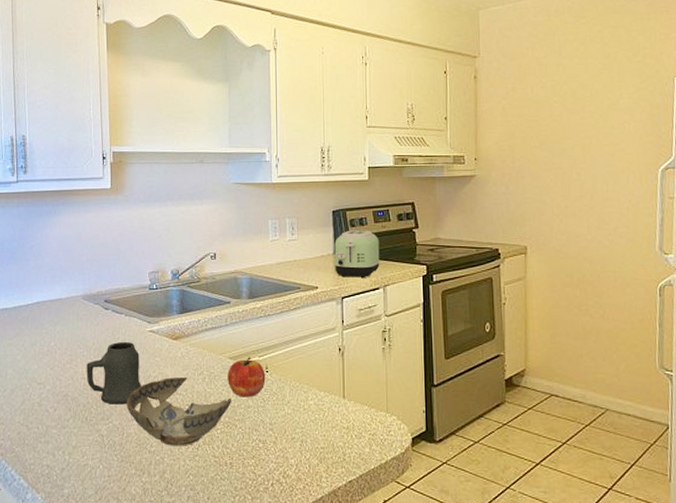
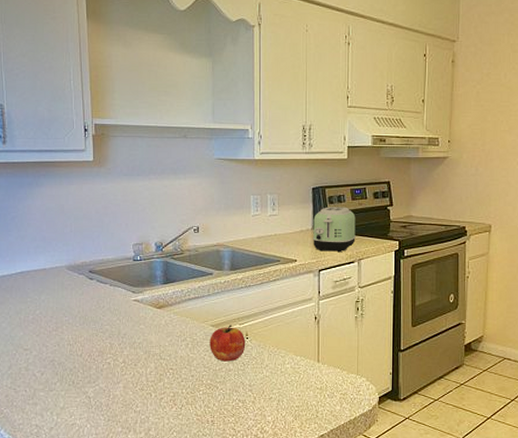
mug: present [86,341,142,405] -> none [72,310,127,369]
decorative bowl: present [126,376,231,446] -> none [112,343,213,406]

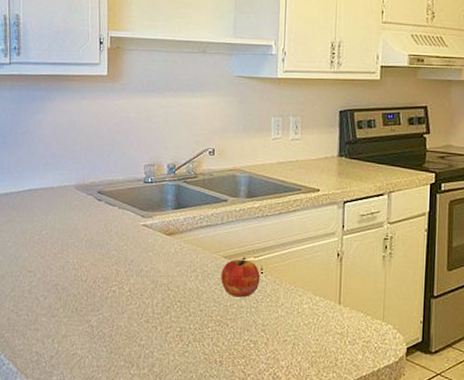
toaster: present [312,207,356,253] -> none [337,132,387,184]

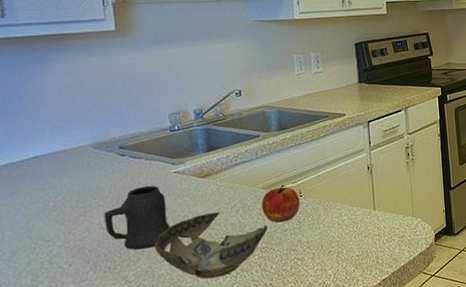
mug: none [77,234,133,297] -> present [104,185,170,250]
decorative bowl: none [117,273,224,342] -> present [154,212,267,279]

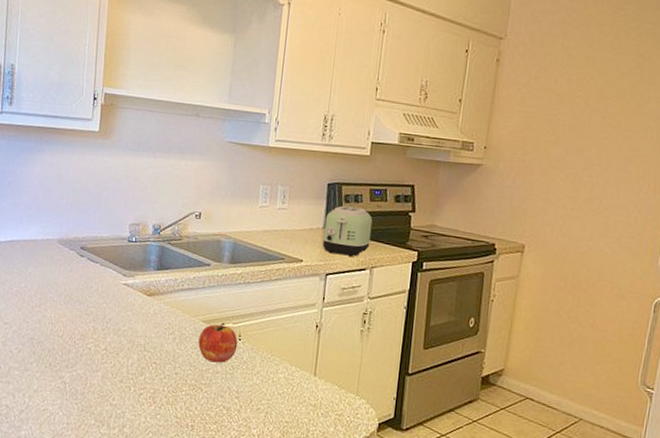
mug: present [104,185,170,250] -> none [54,291,111,355]
decorative bowl: present [154,212,267,279] -> none [92,333,200,403]
toaster: none [358,59,401,104] -> present [322,205,373,257]

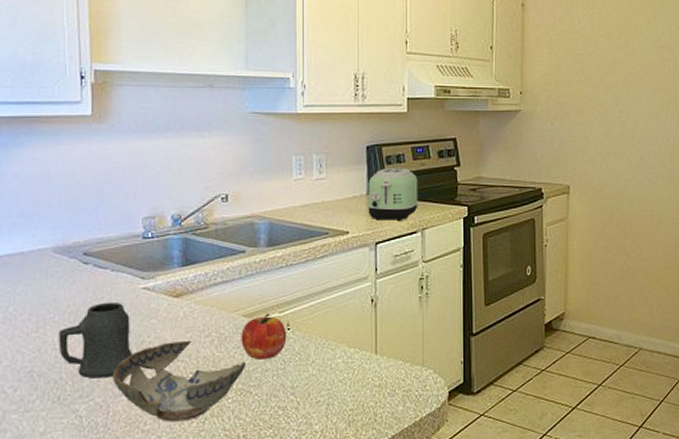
mug: none [54,291,111,355] -> present [58,301,133,379]
decorative bowl: none [92,333,200,403] -> present [112,340,245,422]

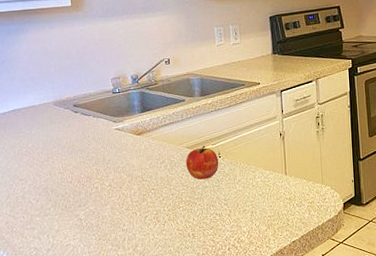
mug: present [58,301,133,379] -> none [62,139,112,193]
decorative bowl: present [112,340,245,422] -> none [99,166,191,224]
toaster: present [367,168,418,222] -> none [272,32,312,74]

